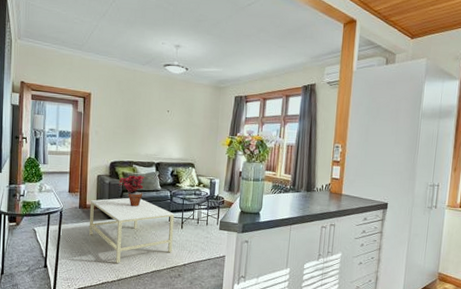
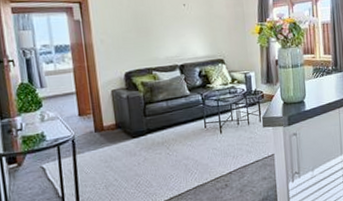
coffee table: present [88,197,175,264] -> none [107,108,214,187]
potted plant: present [119,175,145,207] -> none [139,82,170,119]

